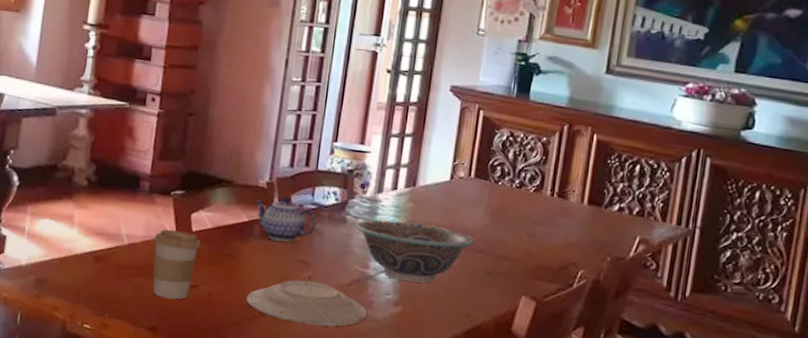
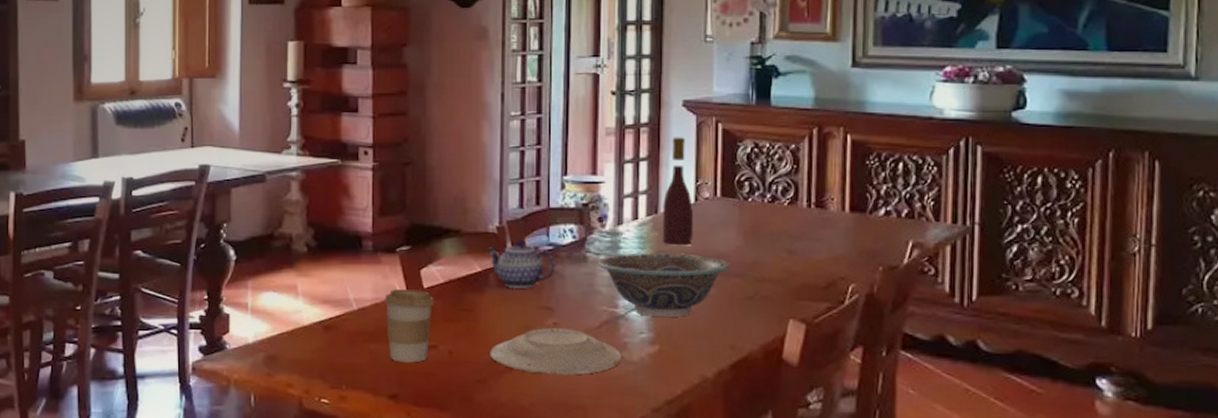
wine bottle: none [416,118,448,219] -> present [662,137,693,246]

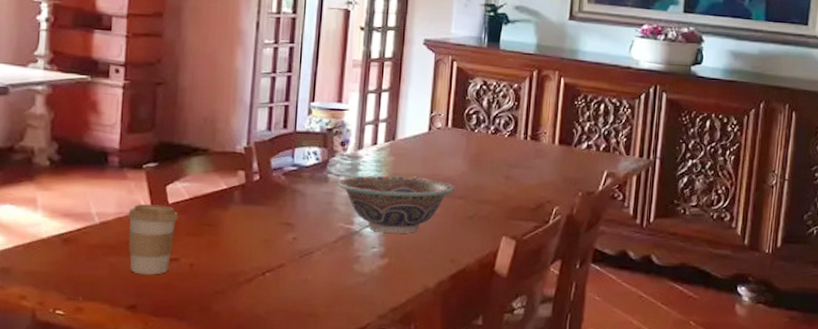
teapot: present [487,239,555,289] -> none [233,160,298,206]
plate: present [490,327,622,376] -> none [230,241,355,286]
wine bottle: present [662,137,693,246] -> none [397,72,426,170]

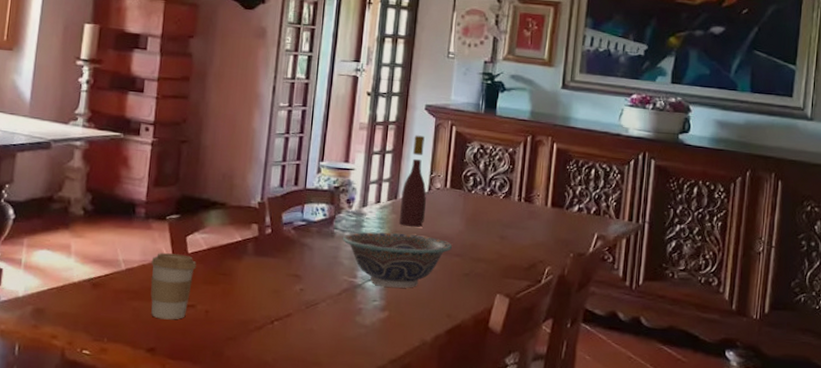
wine bottle: none [397,72,426,170] -> present [398,135,426,228]

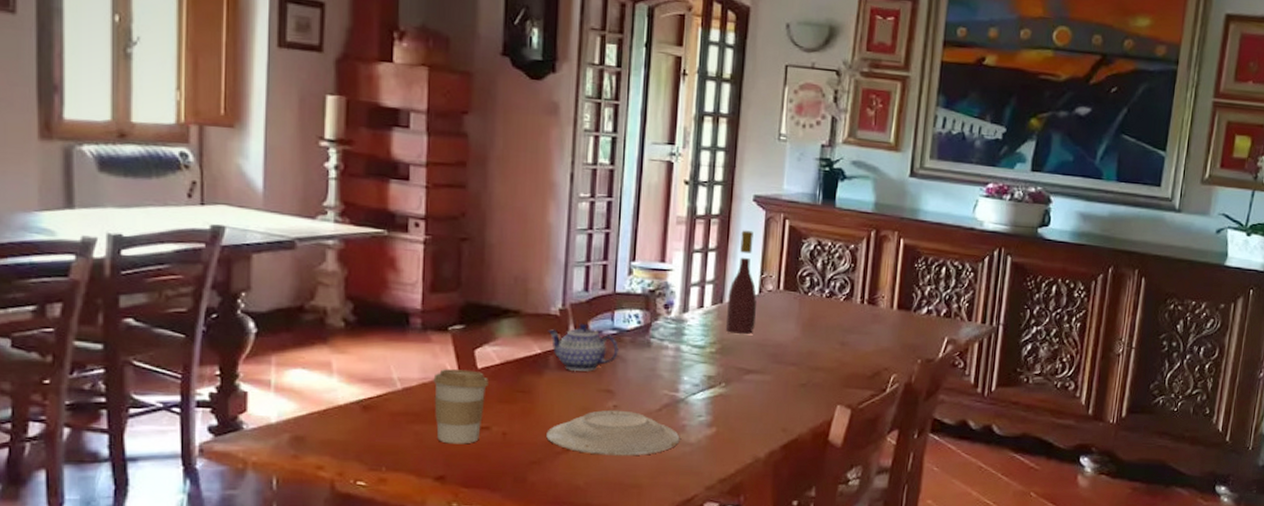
plate: none [242,292,357,336] -> present [546,409,680,456]
teapot: none [248,214,307,258] -> present [548,323,619,372]
decorative bowl: present [343,232,452,288] -> none [661,340,786,401]

